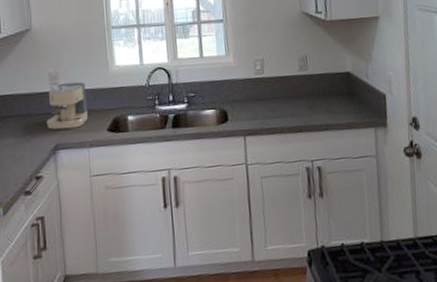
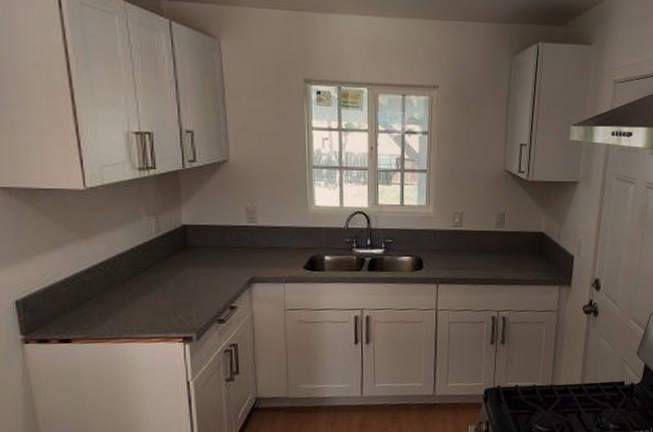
coffee maker: present [46,81,88,130] -> none [242,218,284,264]

